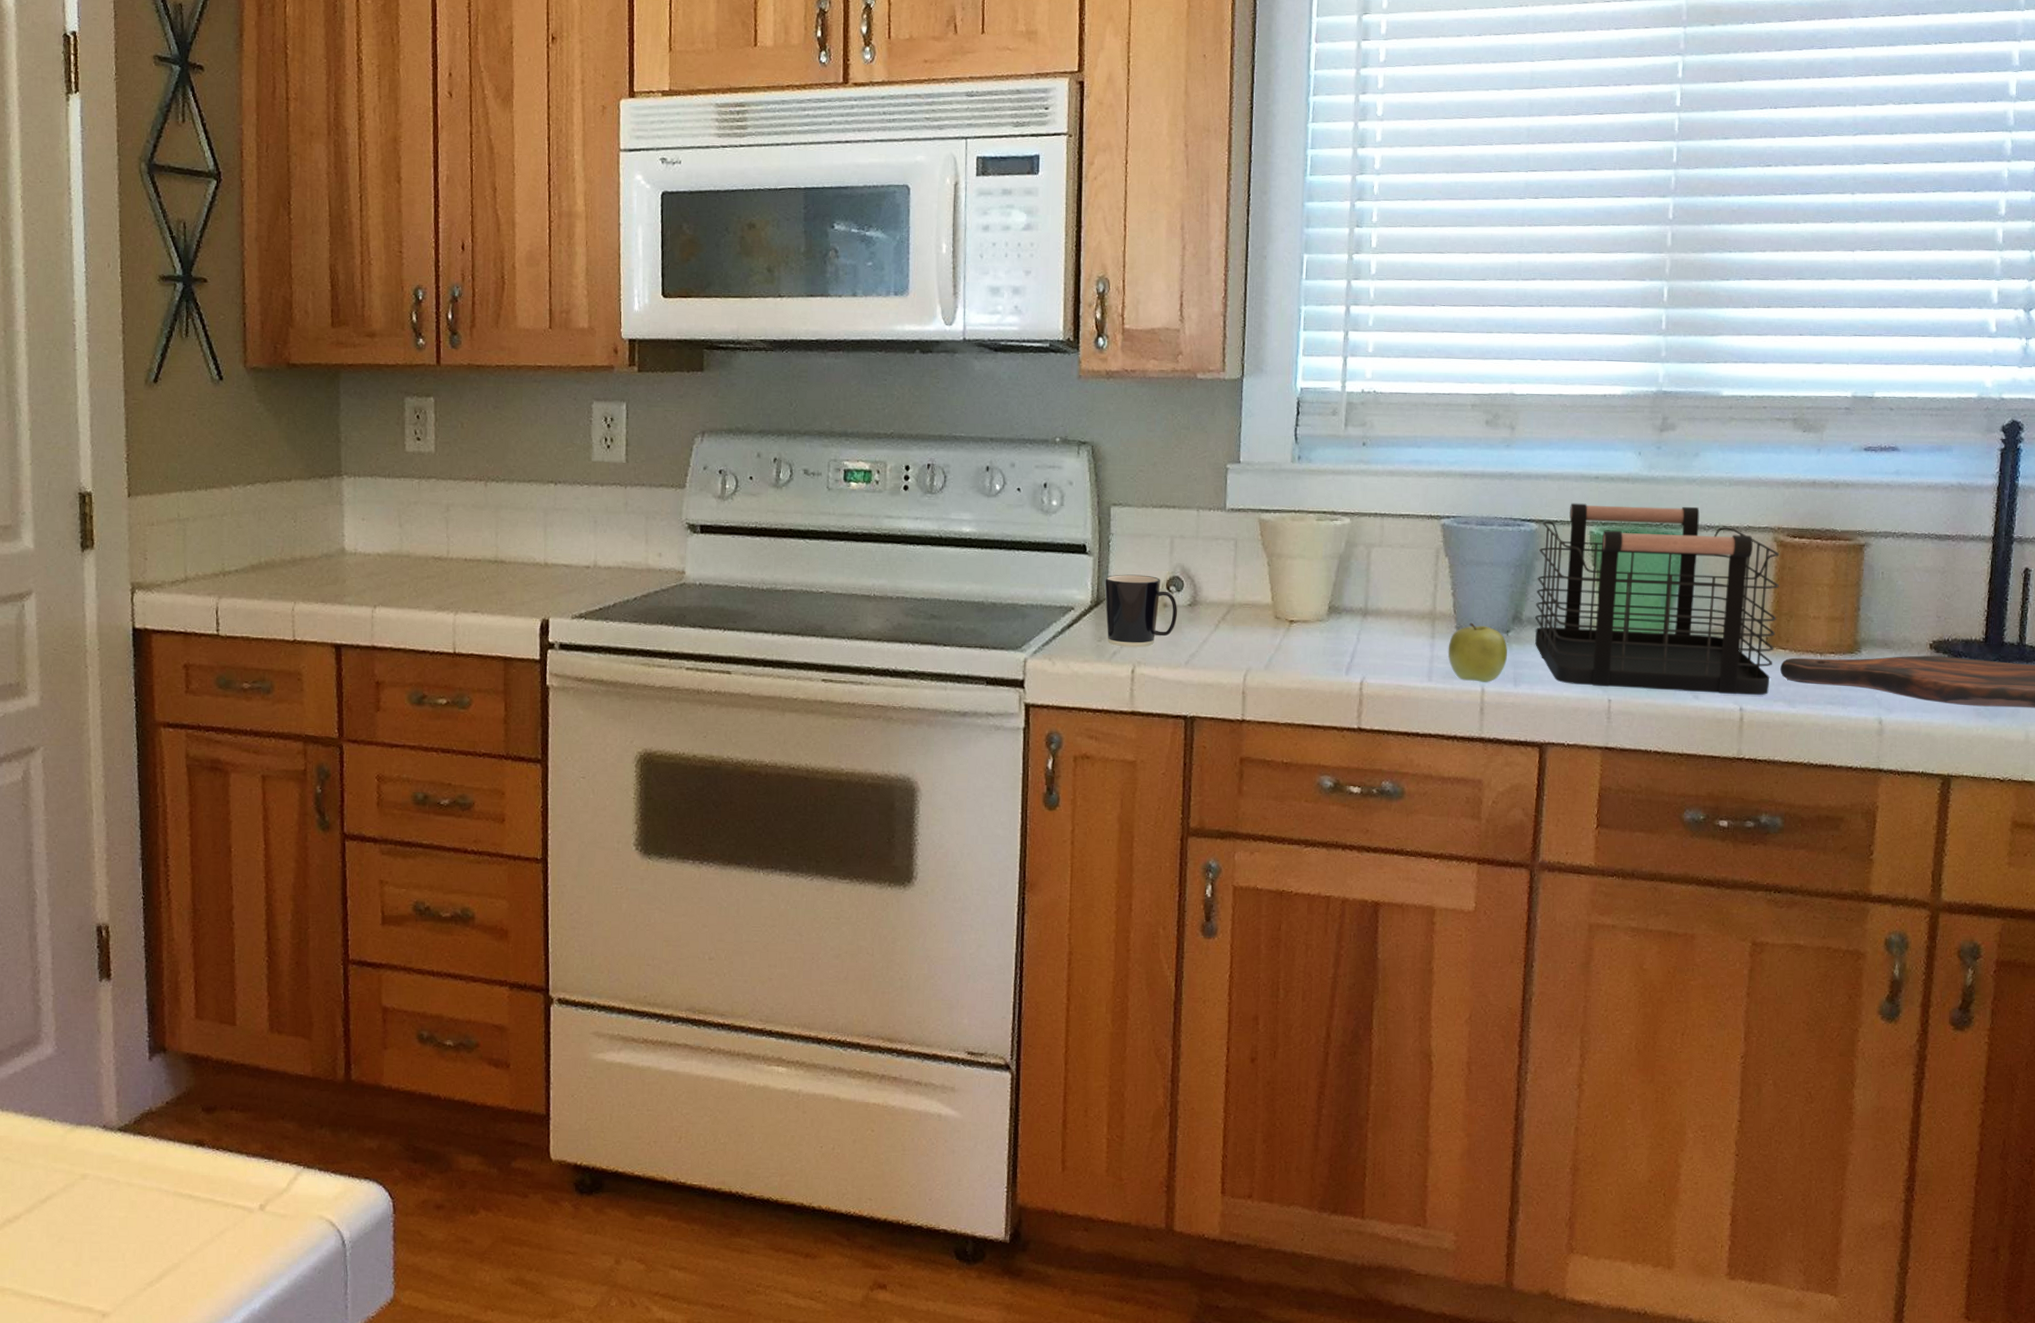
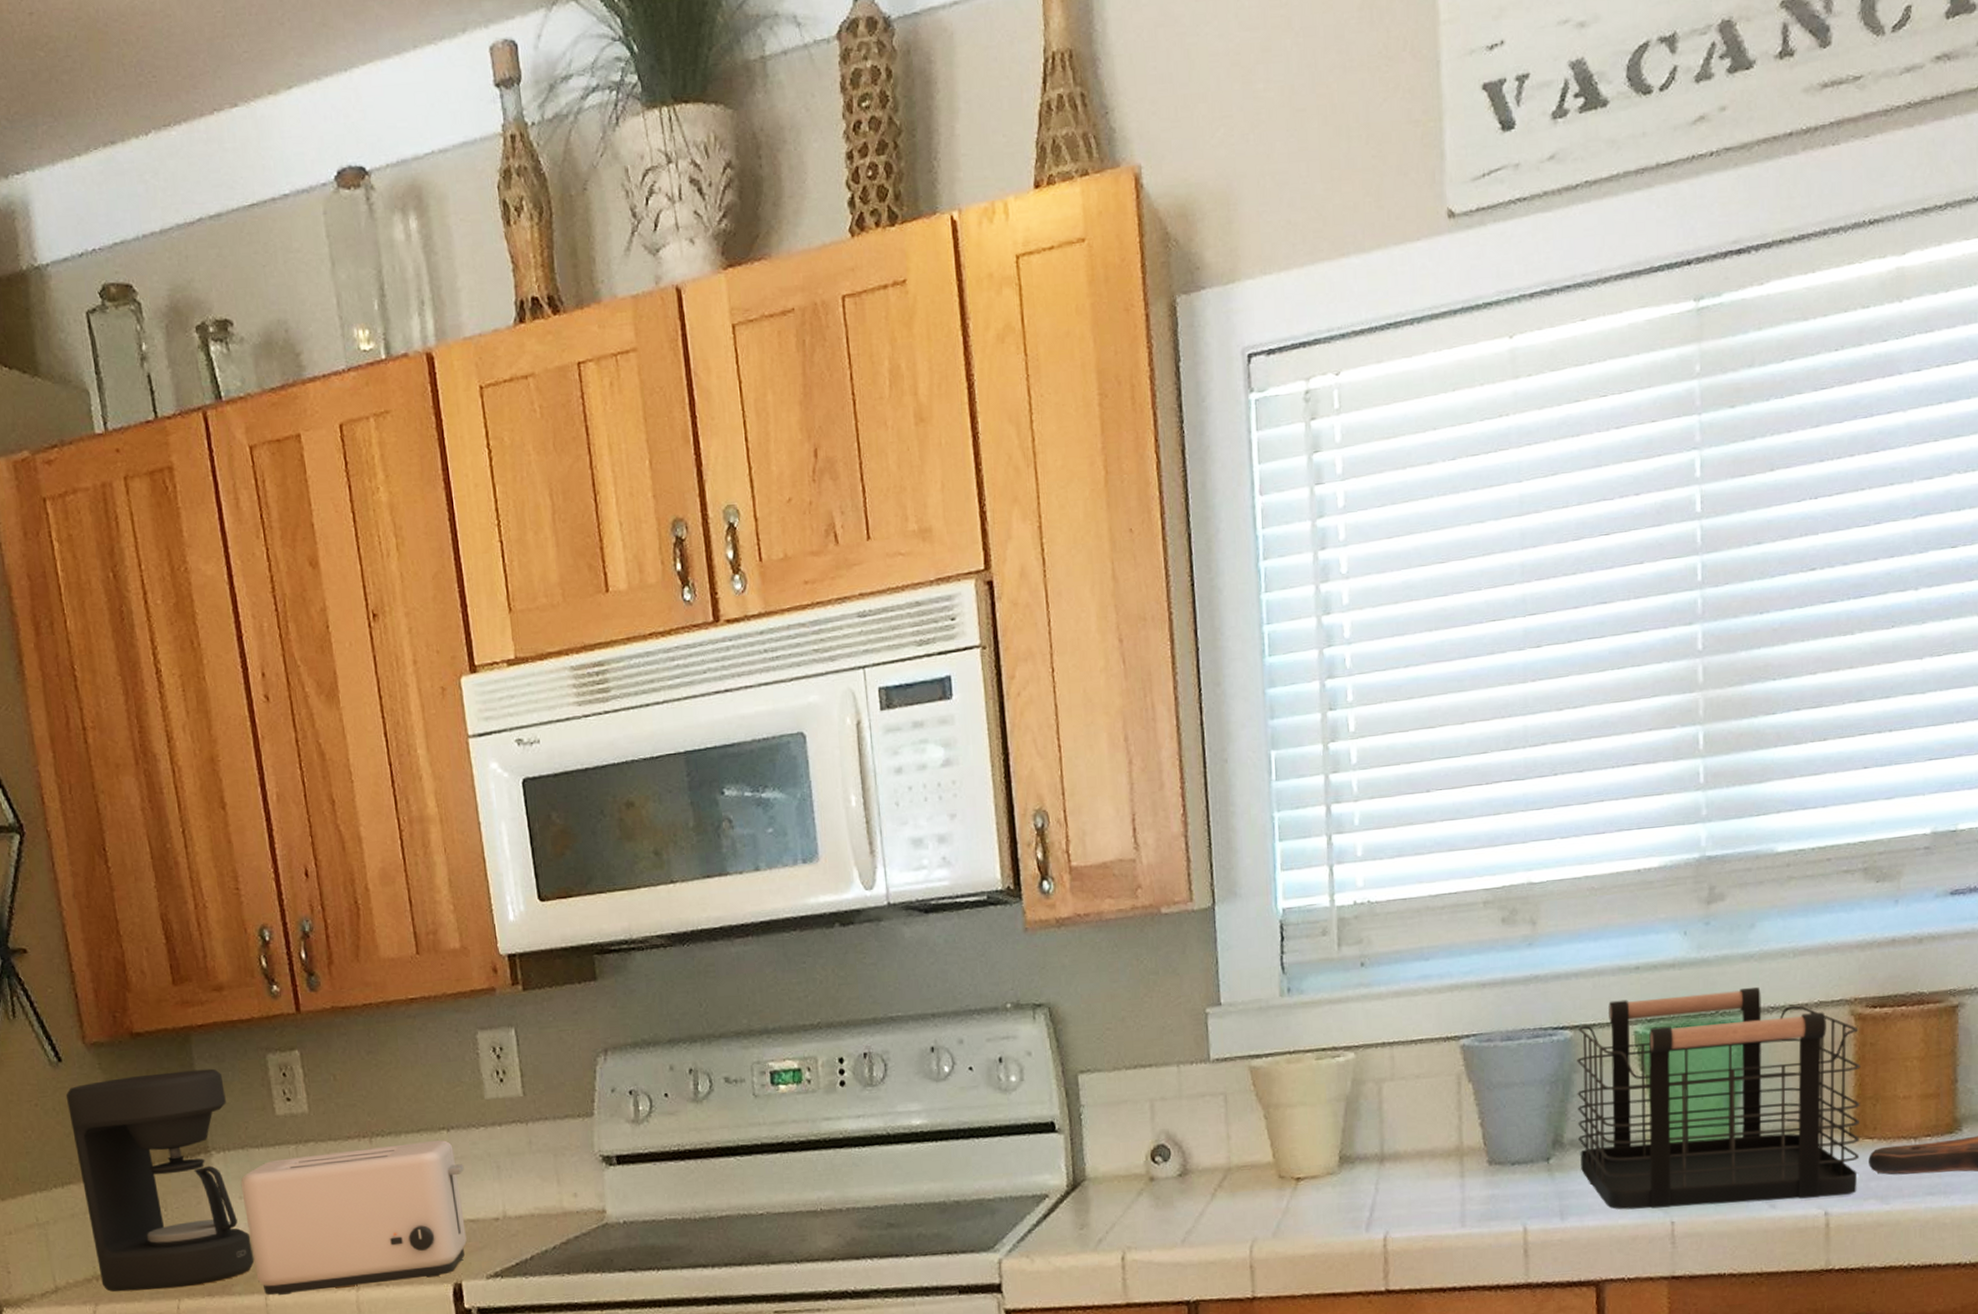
coffee maker: none [221,401,367,592] -> present [65,1068,255,1292]
toaster: none [365,490,565,611] -> present [240,1139,467,1296]
mug: present [1104,574,1178,648] -> none [1080,1147,1167,1233]
fruit: present [1447,622,1507,682] -> none [1481,1154,1550,1221]

